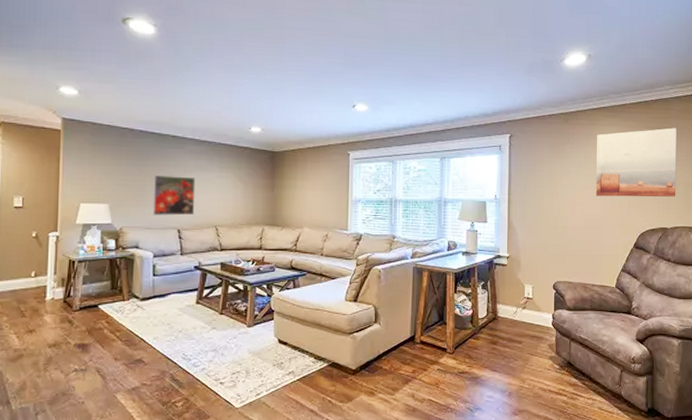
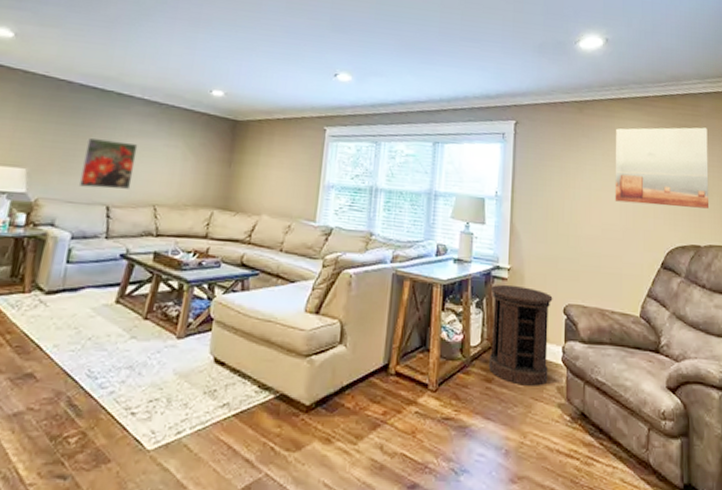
side table: none [493,269,544,345] -> present [488,284,553,386]

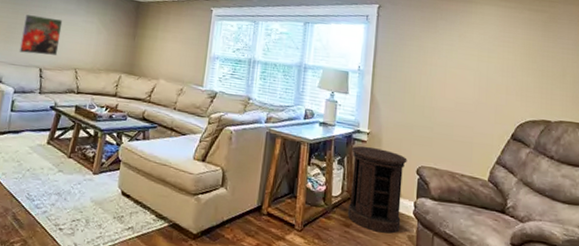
wall art: present [615,127,710,209] -> none [469,12,564,88]

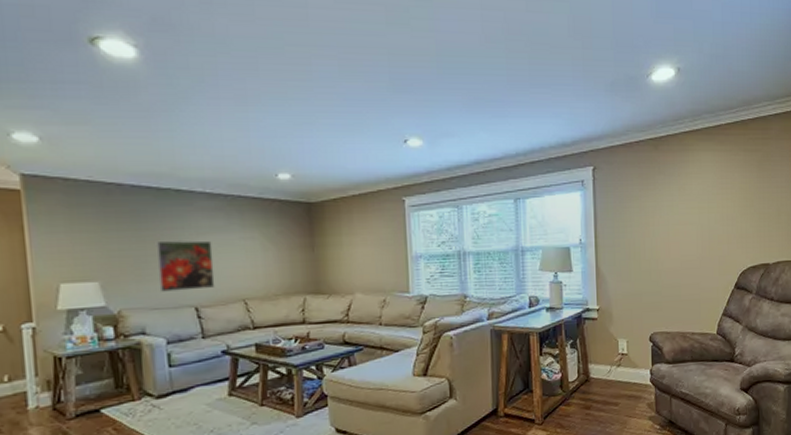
side table: present [347,146,407,234] -> none [582,323,640,408]

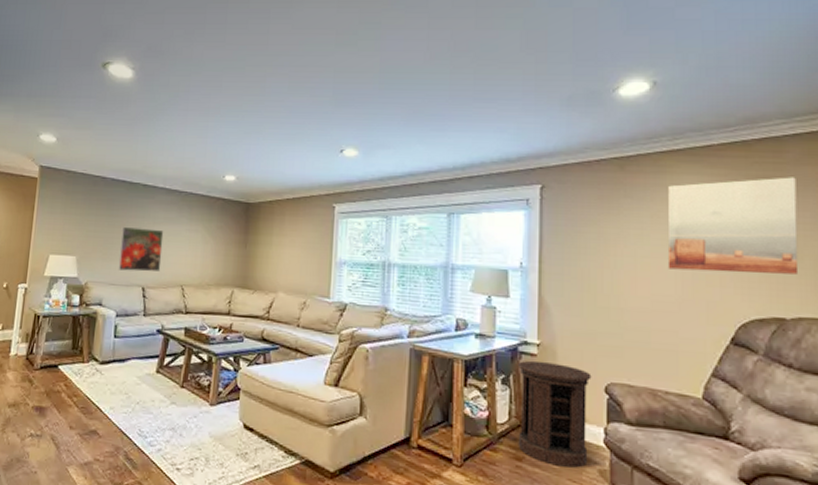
side table: none [582,323,640,408] -> present [517,360,592,468]
wall art: none [691,150,778,233] -> present [667,177,799,274]

